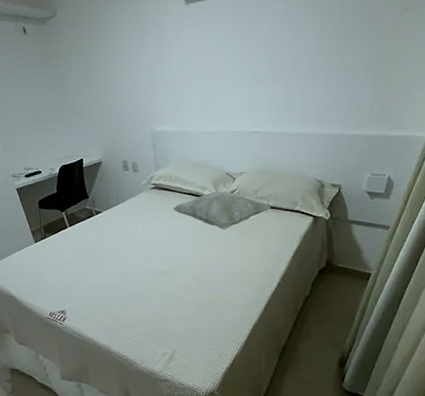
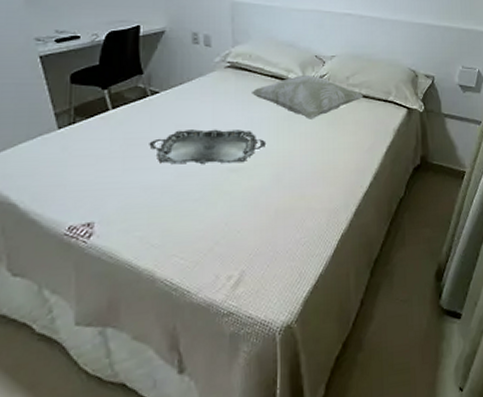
serving tray: none [98,240,188,268] -> present [149,129,267,164]

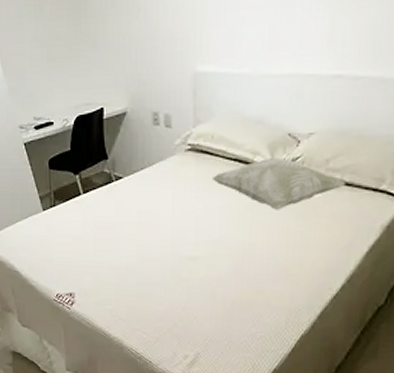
serving tray: present [149,129,267,164] -> none [115,216,226,252]

